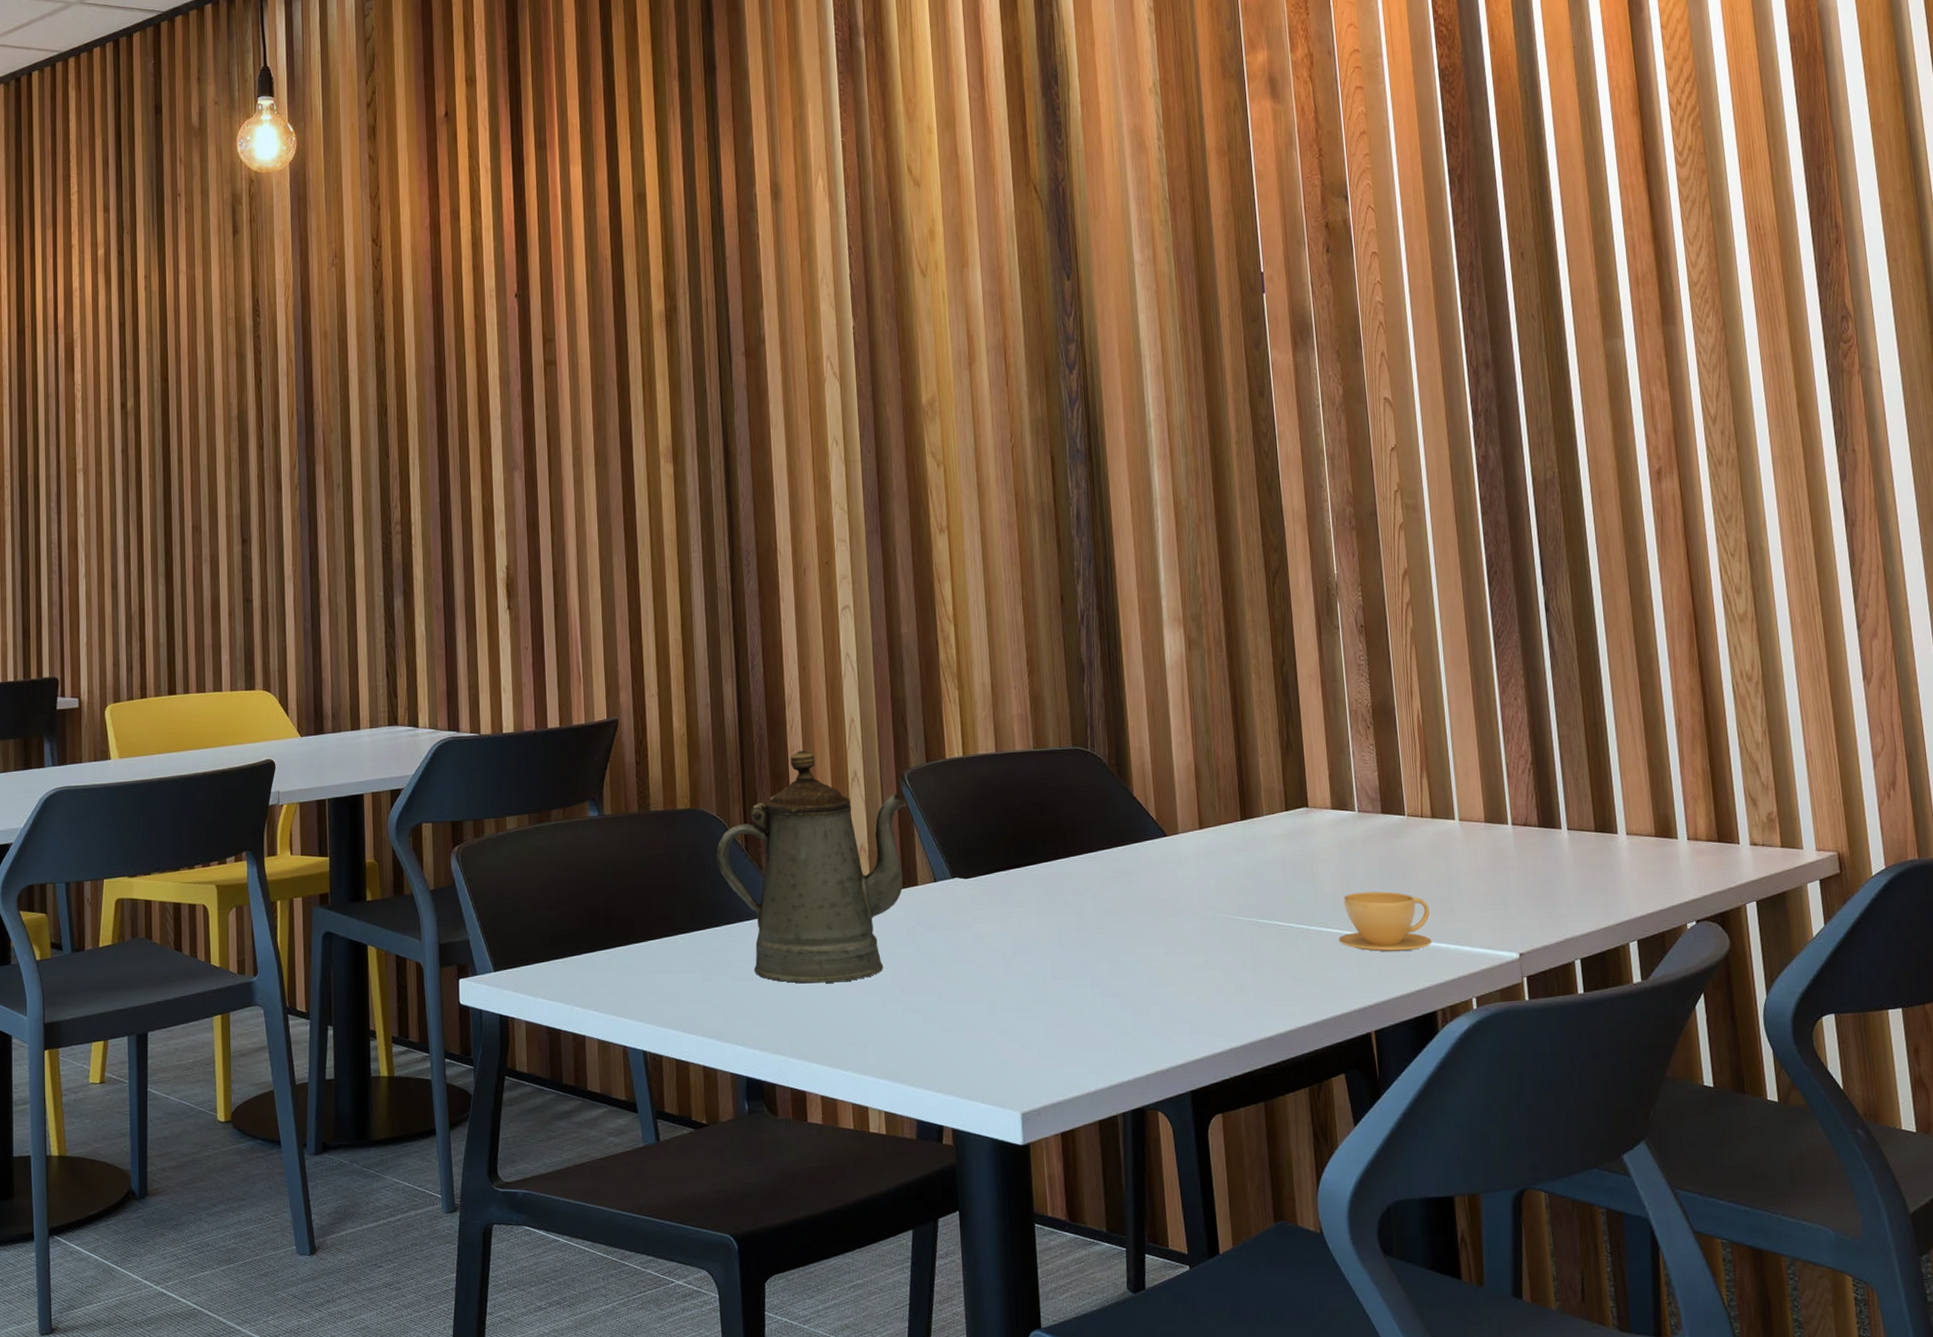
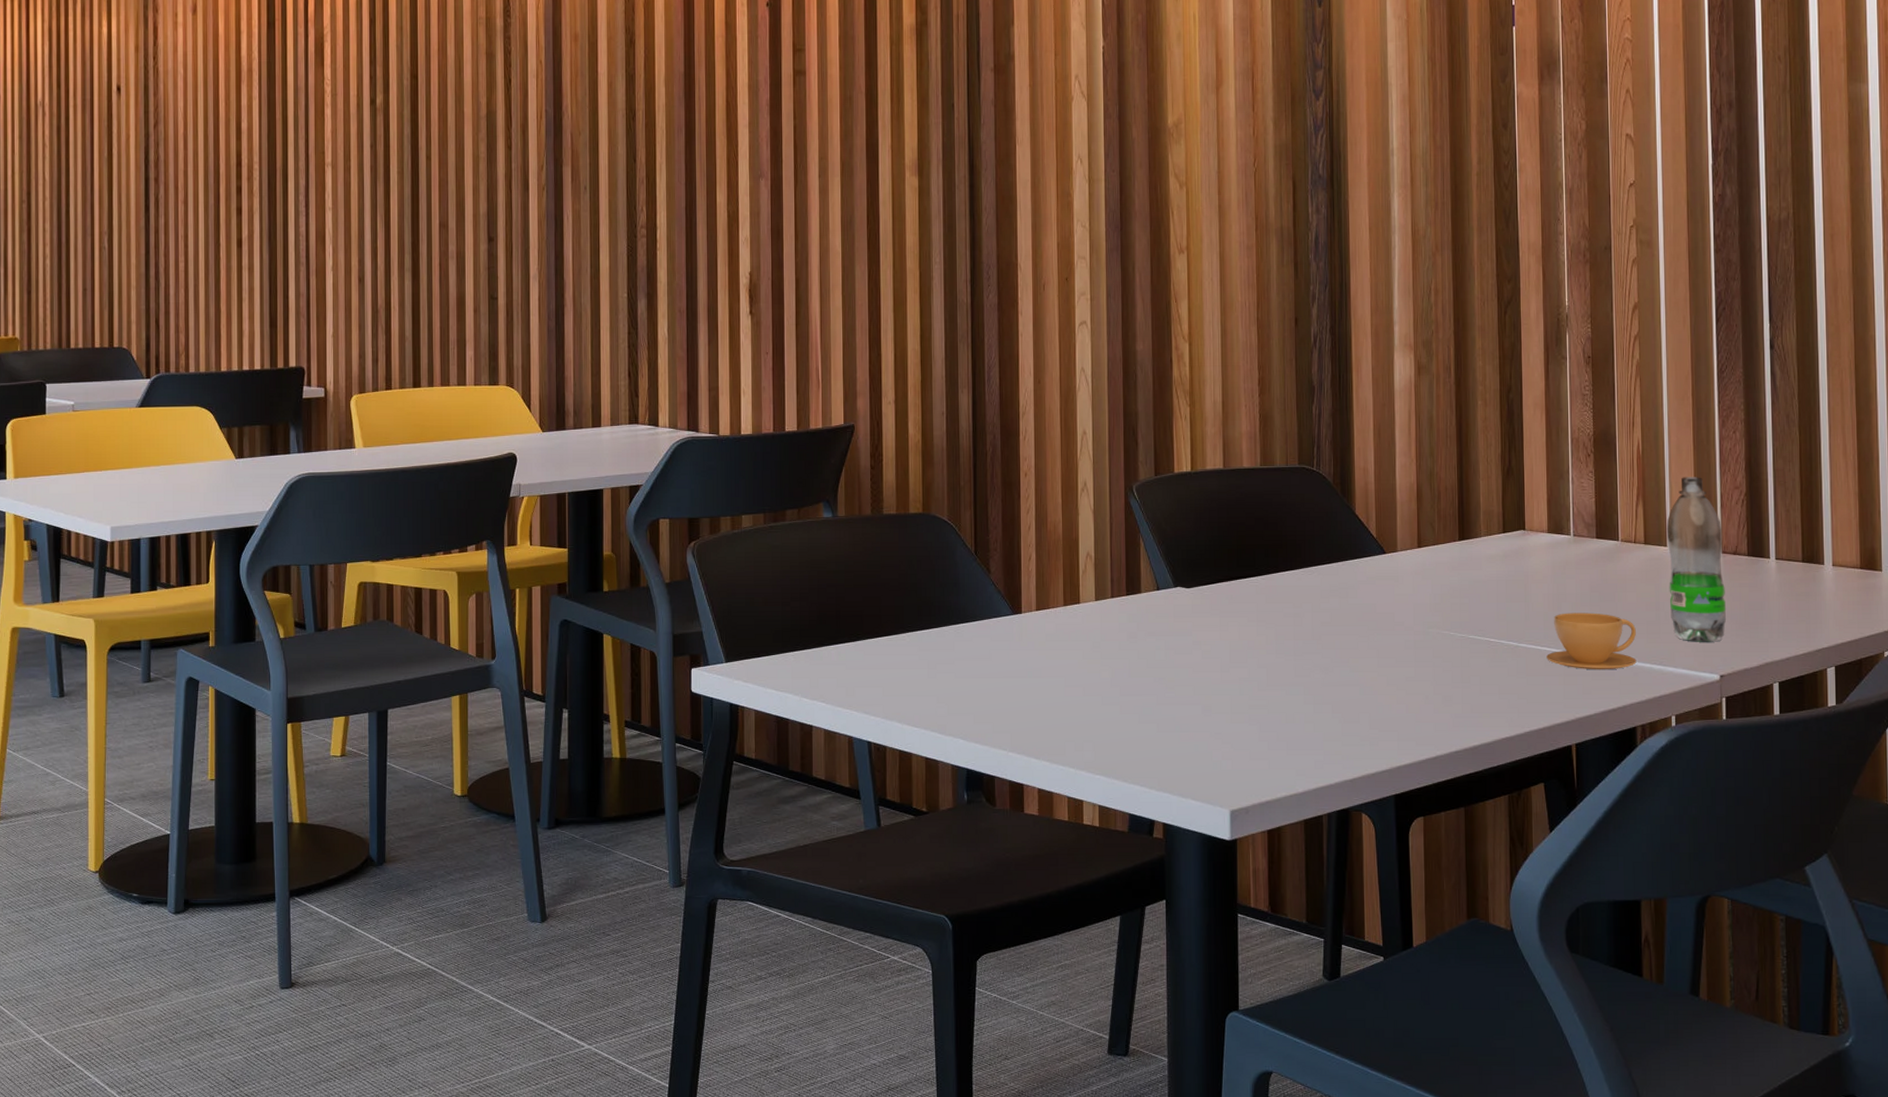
coffee pot: present [716,750,907,984] -> none [946,460,1134,683]
bottle: none [1453,746,1521,919] -> present [1666,477,1727,642]

